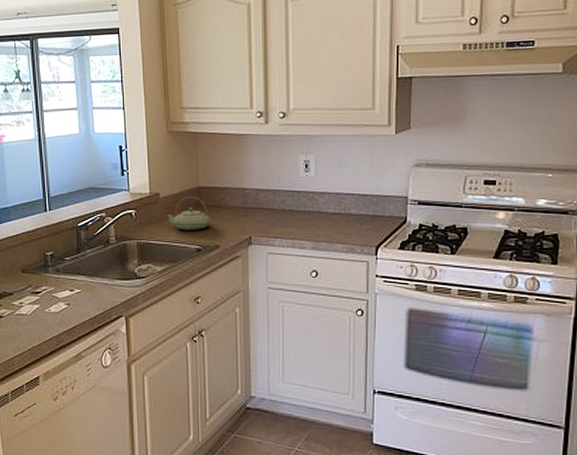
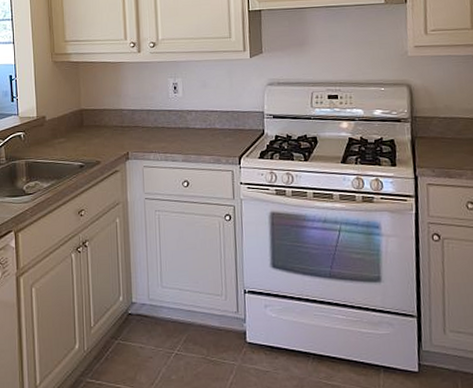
teapot: present [166,196,212,230] -> none [52,117,93,149]

